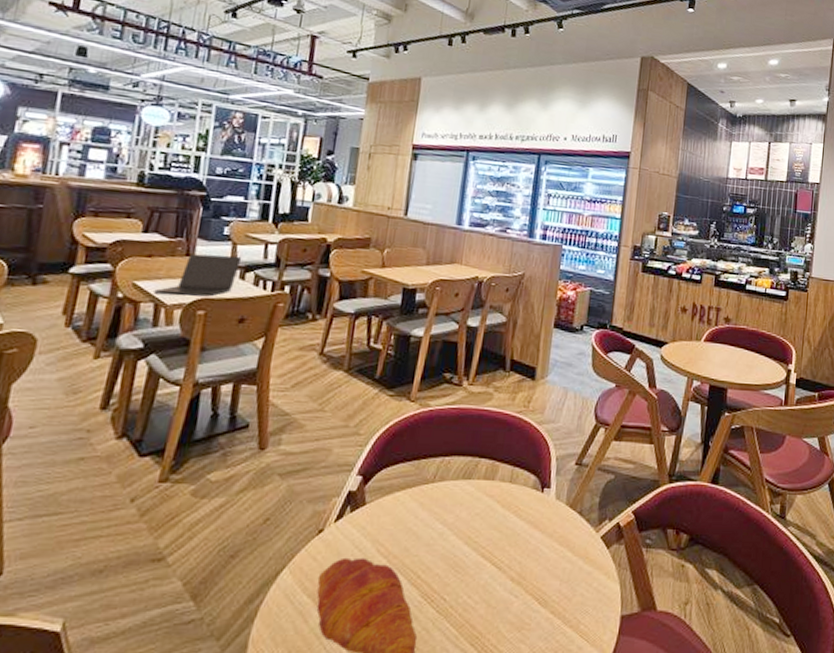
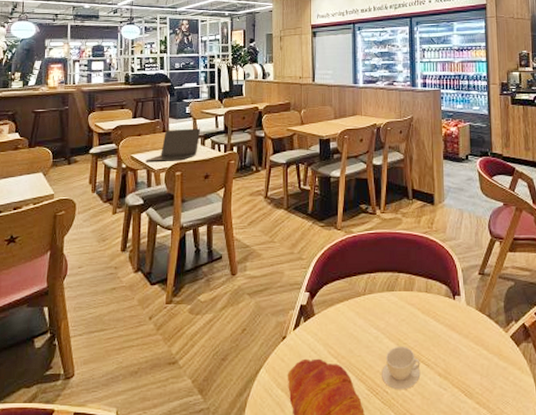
teacup: none [441,544,491,597] -> present [382,346,421,390]

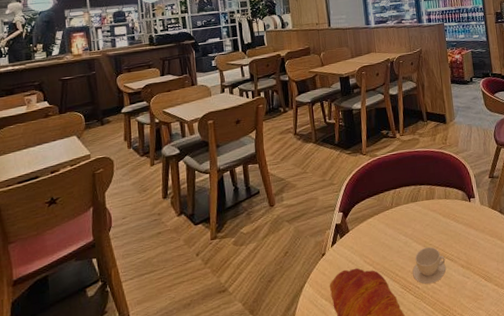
laptop: present [145,128,201,163] -> none [177,79,228,116]

